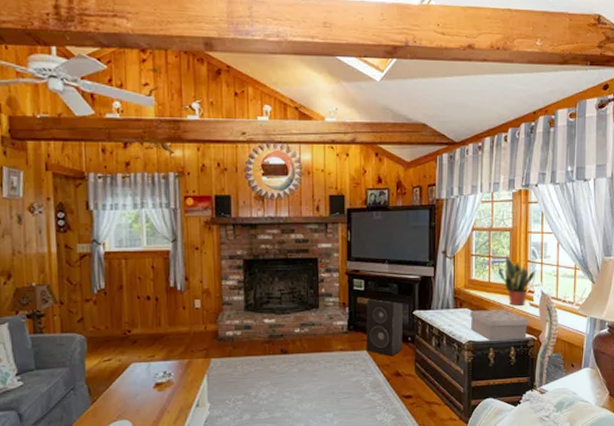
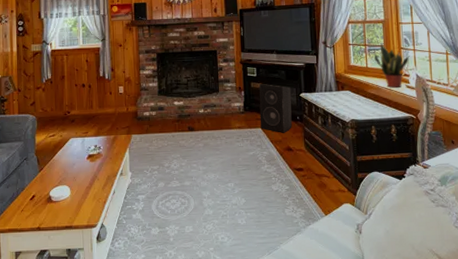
decorative box: present [470,309,529,341] -> none [351,91,407,119]

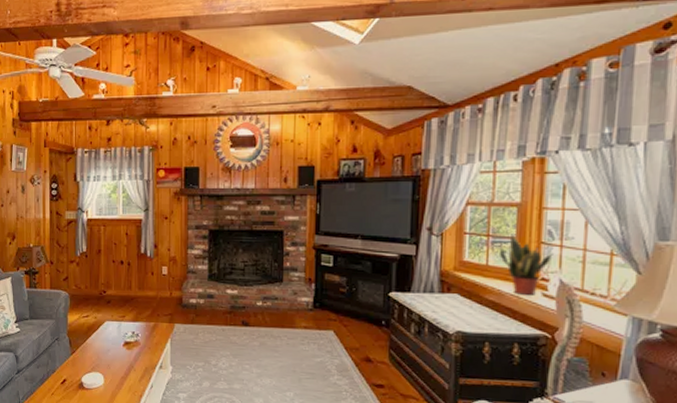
speaker: present [259,83,292,134] -> none [332,275,378,341]

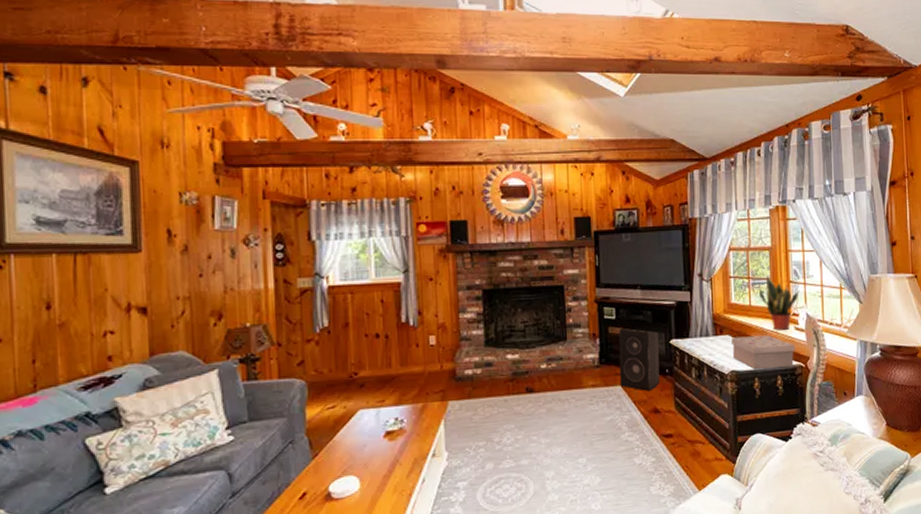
speaker: none [332,275,378,341] -> present [619,327,660,392]
decorative box: none [460,297,541,336] -> present [731,335,796,370]

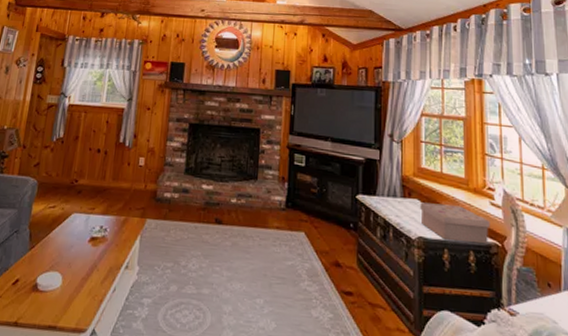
speaker: present [619,327,660,392] -> none [303,175,346,244]
potted plant: present [759,276,799,330] -> none [452,146,495,204]

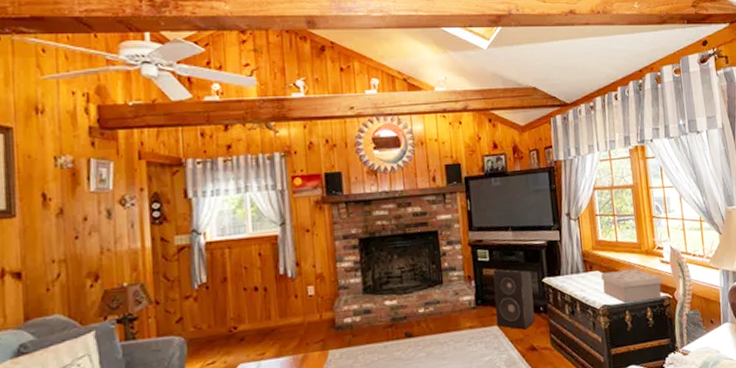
speaker: none [303,175,346,244] -> present [493,269,535,331]

